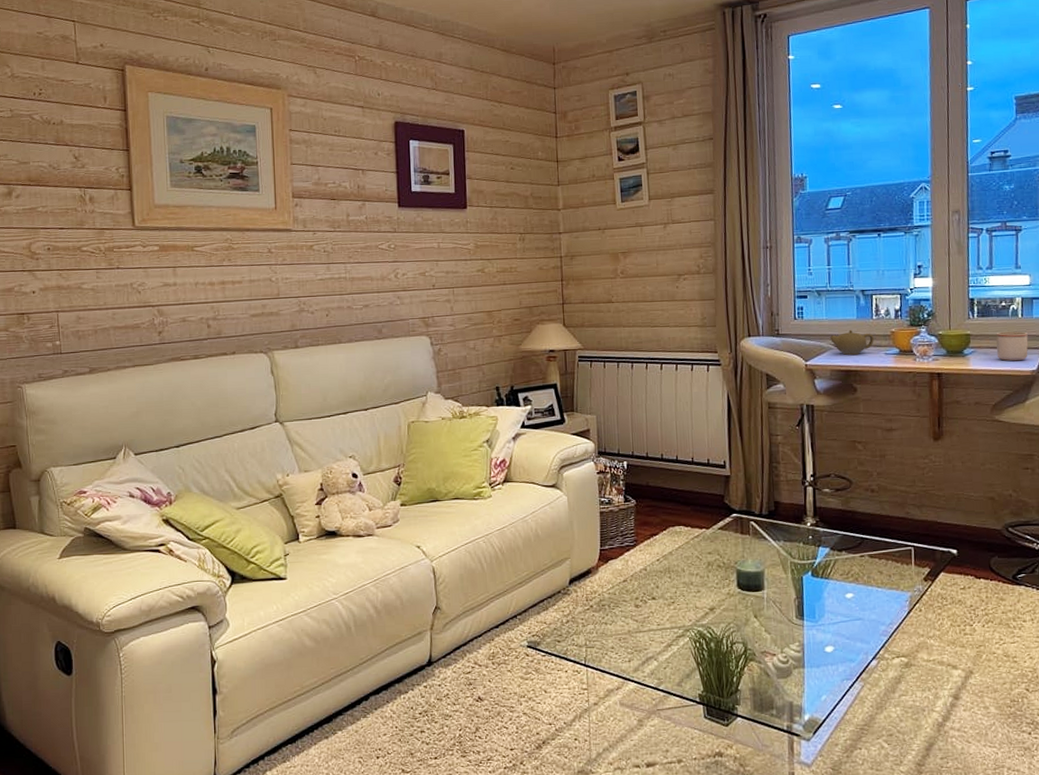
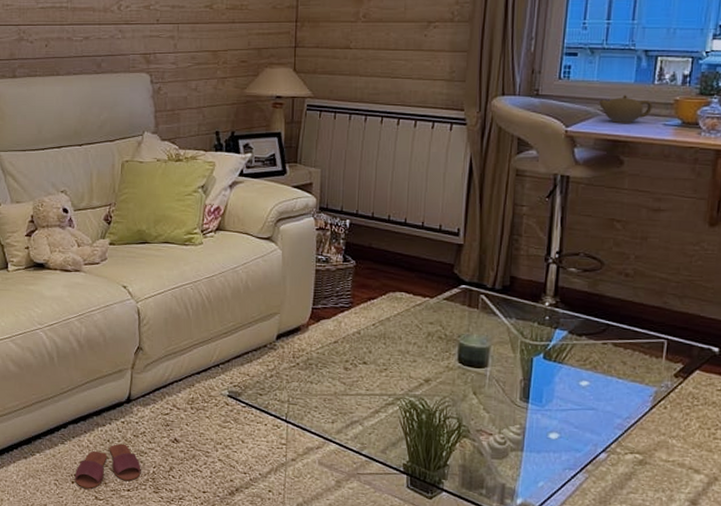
slippers: none [379,709,447,762] -> present [74,443,141,489]

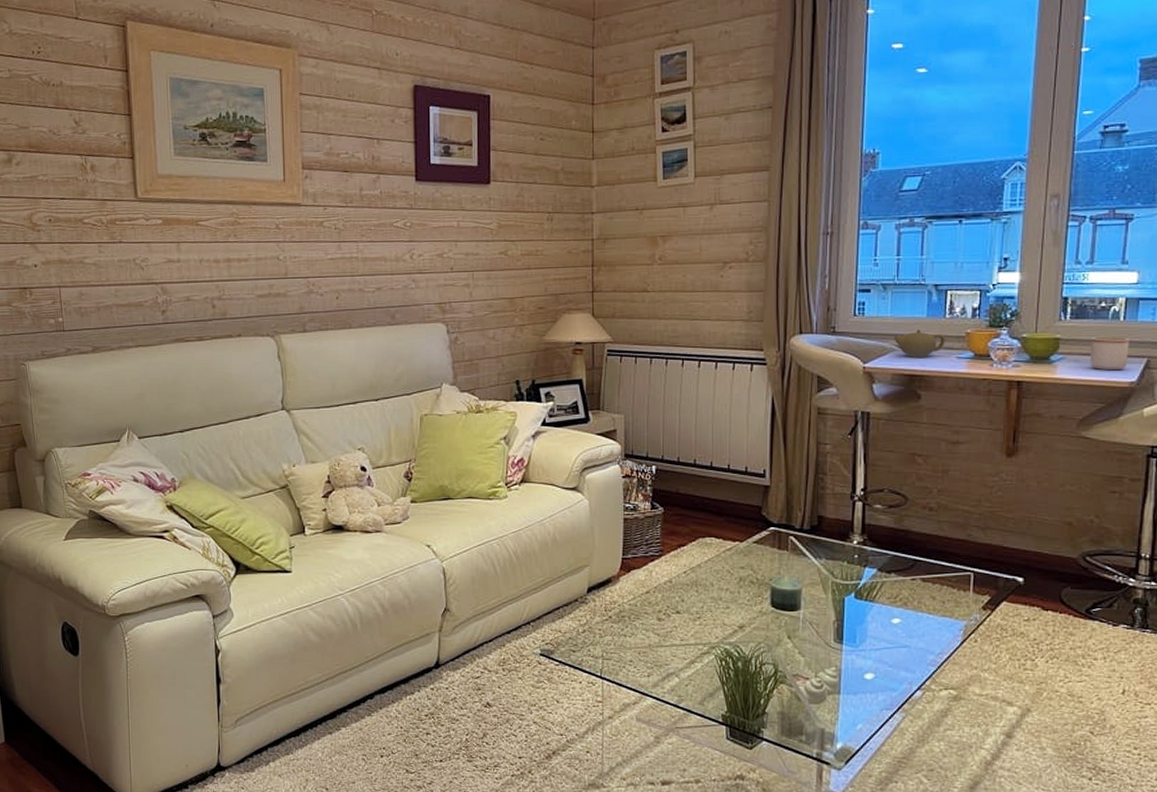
slippers: present [74,443,141,489] -> none [383,711,453,762]

